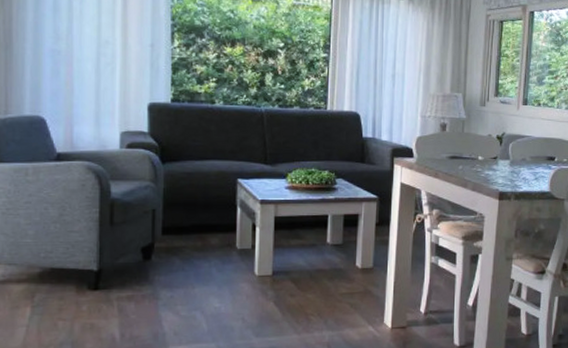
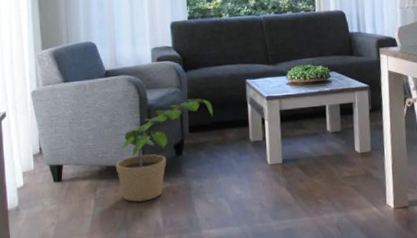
potted plant: none [62,196,194,312] -> present [115,98,213,202]

